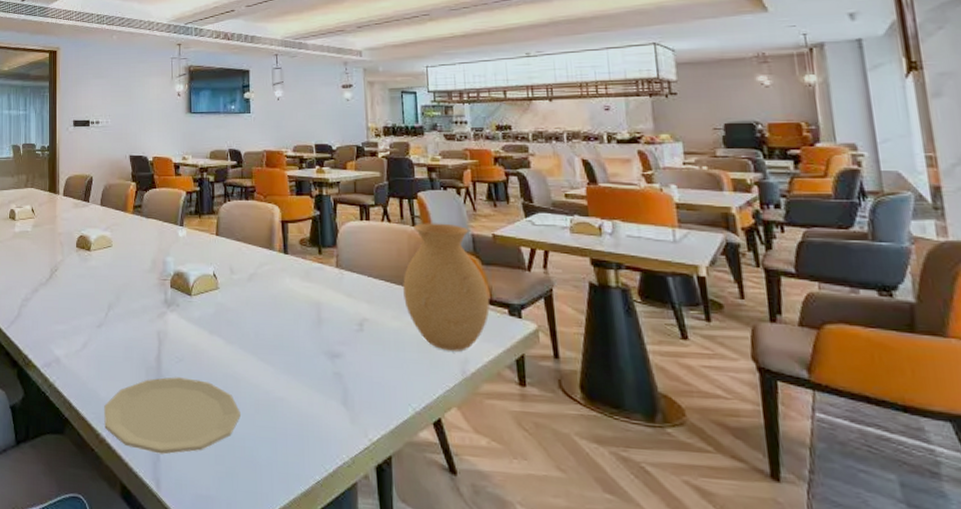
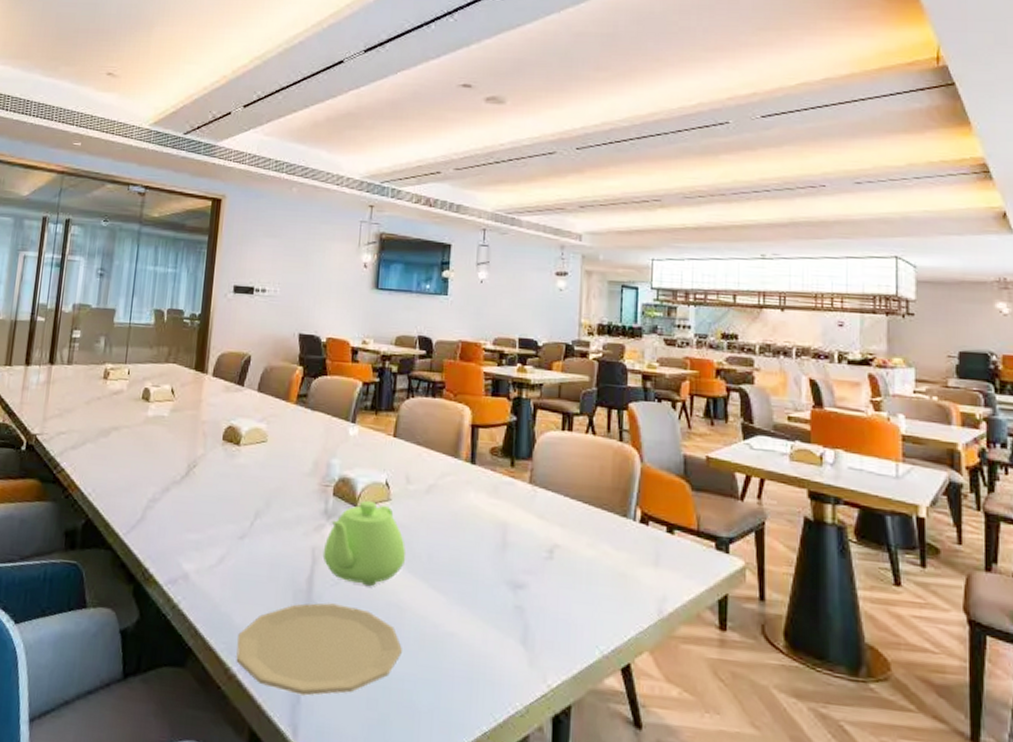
teapot: none [166,291,237,362] -> present [322,501,406,587]
vase: present [403,223,490,351] -> none [602,438,696,588]

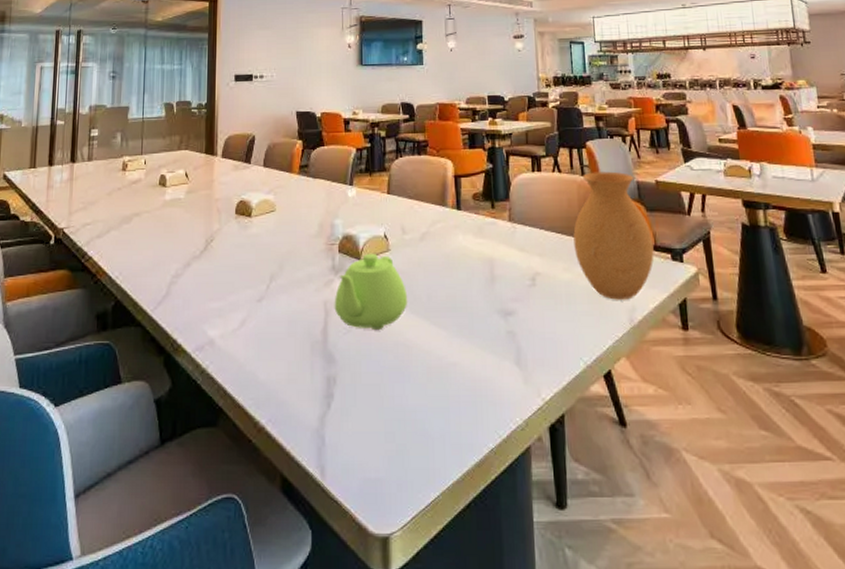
plate: present [236,603,402,696] -> none [264,350,412,438]
vase: none [602,438,696,588] -> present [573,171,654,300]

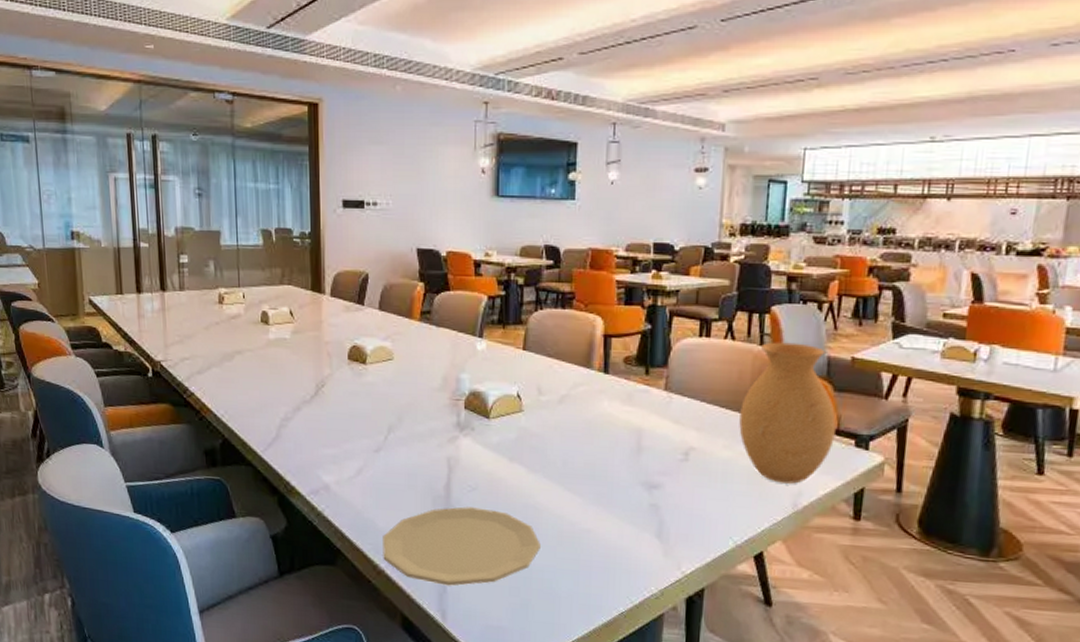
plate: none [264,350,412,438] -> present [383,507,541,586]
teapot: present [334,254,408,331] -> none [458,413,541,491]

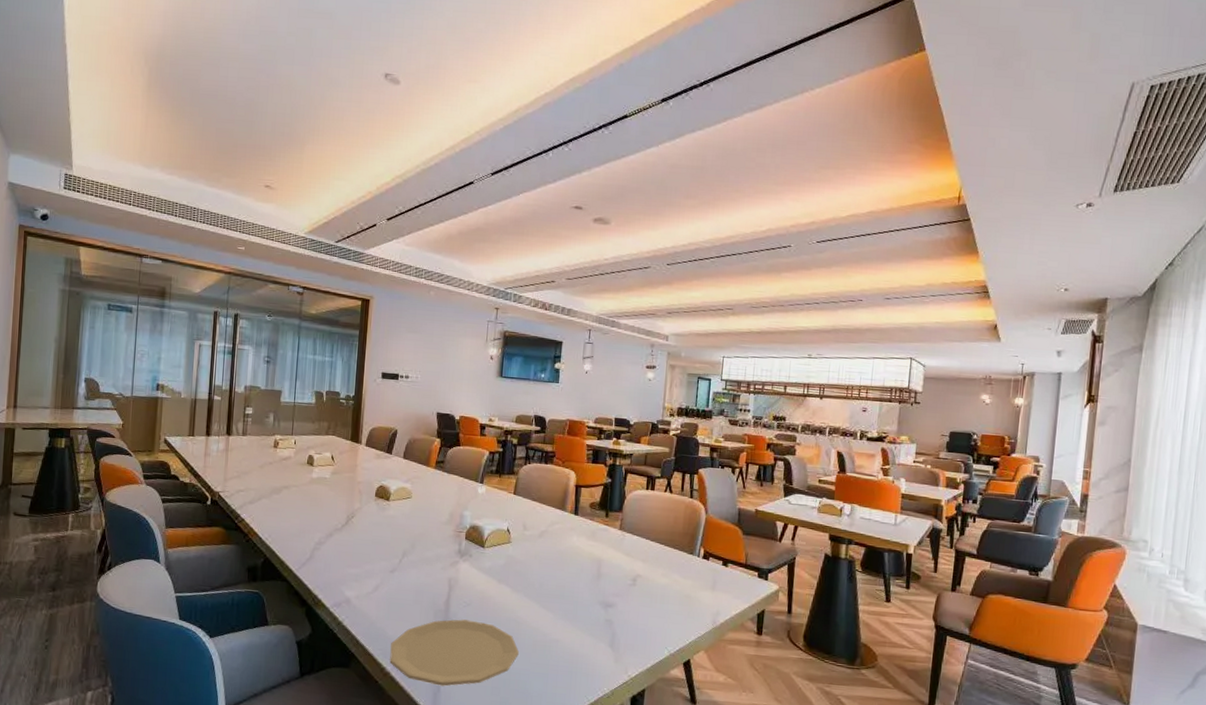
vase: present [739,342,837,484] -> none [674,496,745,606]

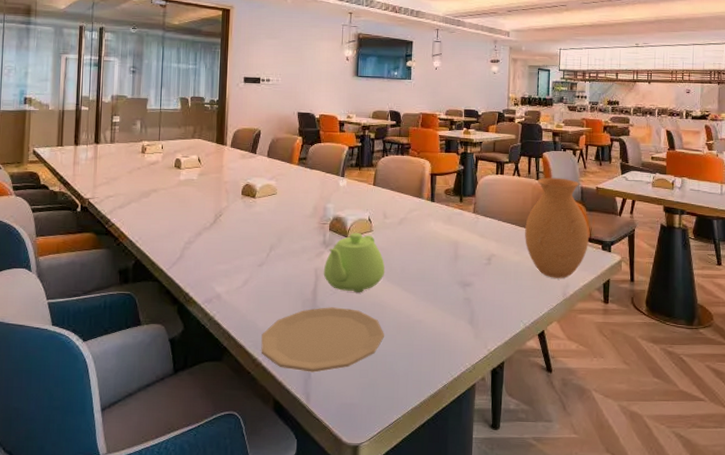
teapot: none [457,543,523,607] -> present [323,233,385,293]
vase: none [674,496,745,606] -> present [525,177,589,278]

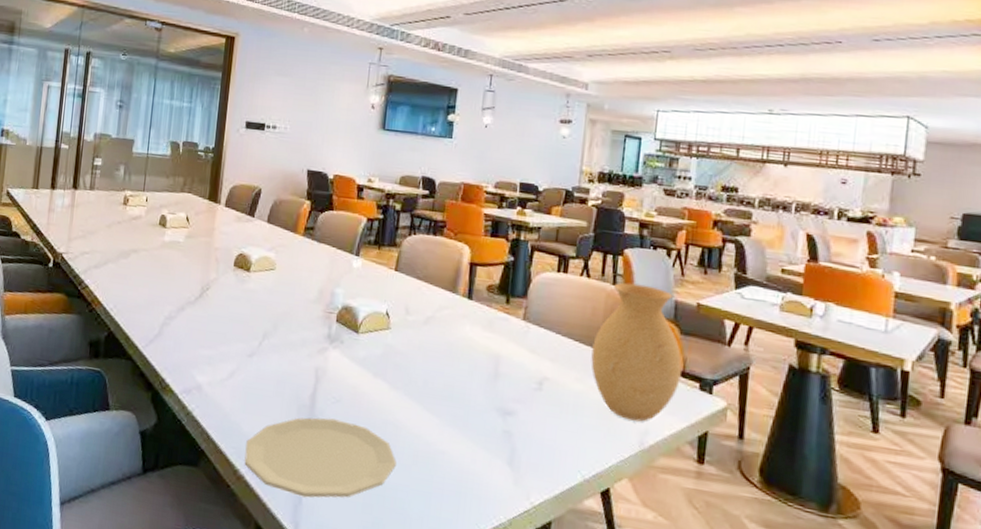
teapot: present [323,233,385,293] -> none [325,328,403,406]

